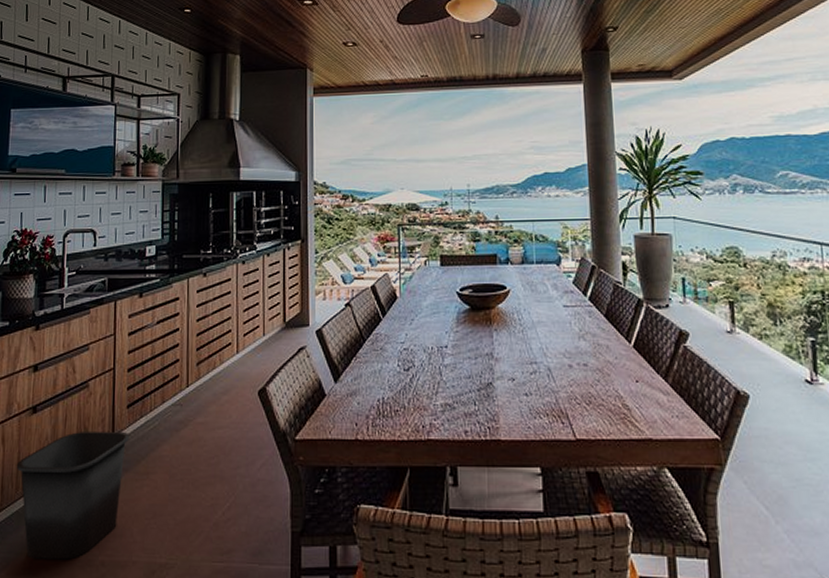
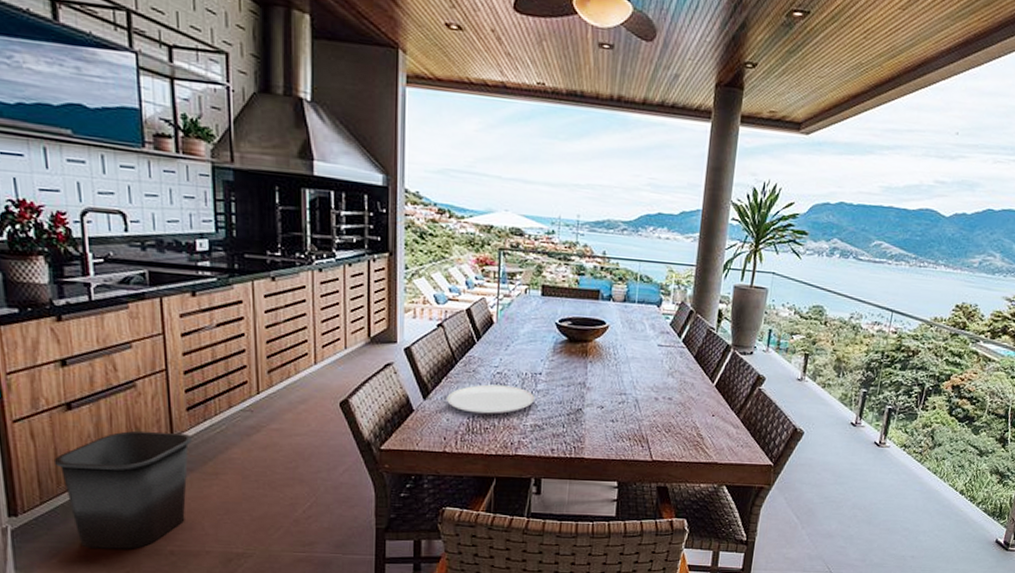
plate: none [357,362,442,394] -> present [447,384,534,414]

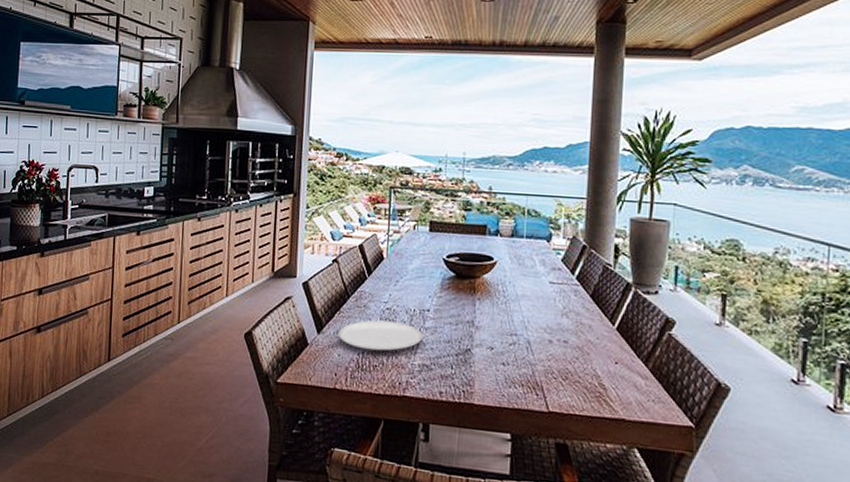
waste bin: present [53,430,192,549] -> none [21,353,124,466]

